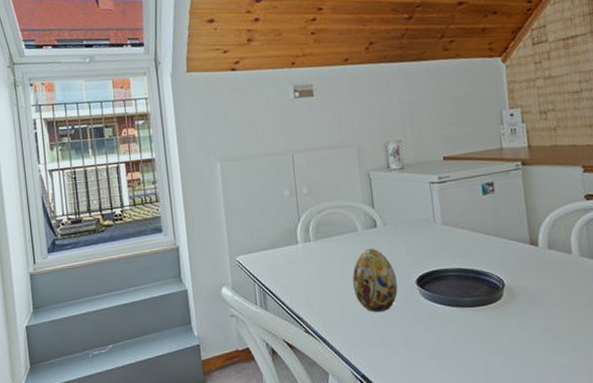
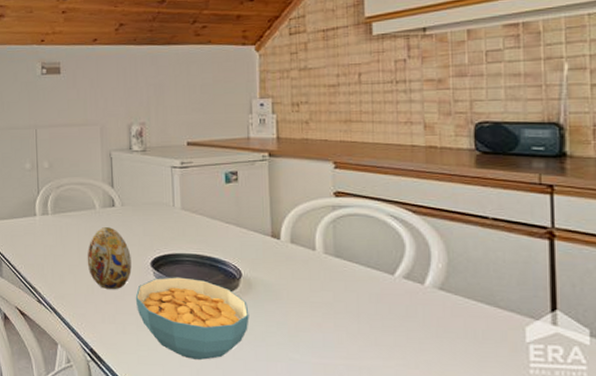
cereal bowl: none [403,292,515,374] -> present [135,277,249,360]

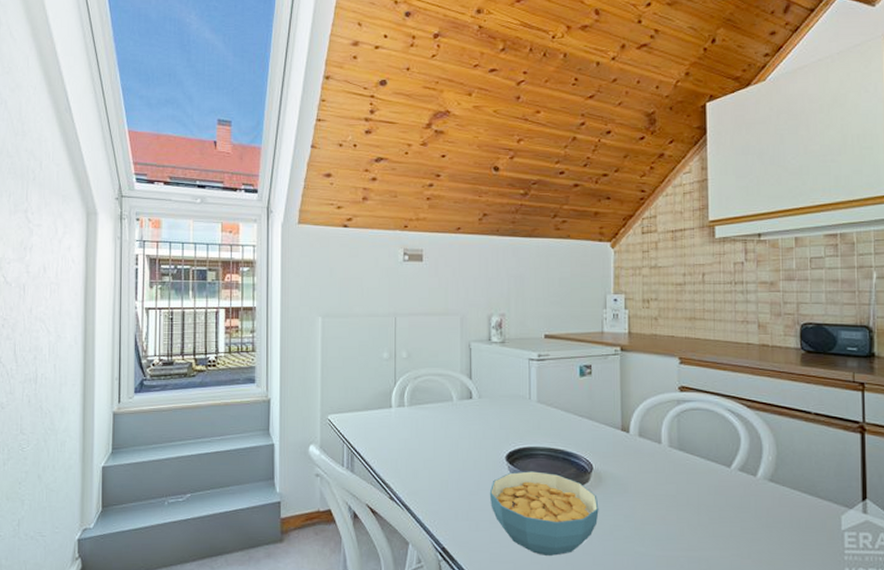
decorative egg: present [87,227,132,290] -> none [442,420,487,485]

